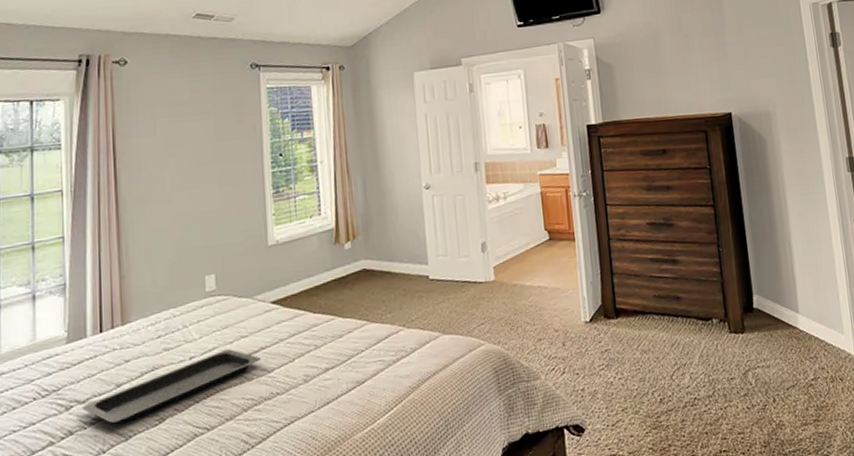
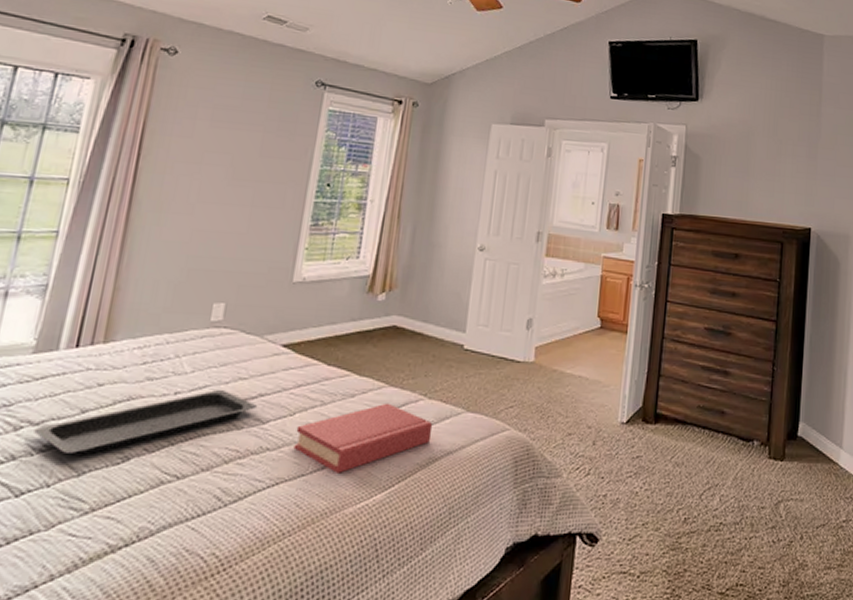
hardback book: none [298,337,417,406] -> present [293,403,433,473]

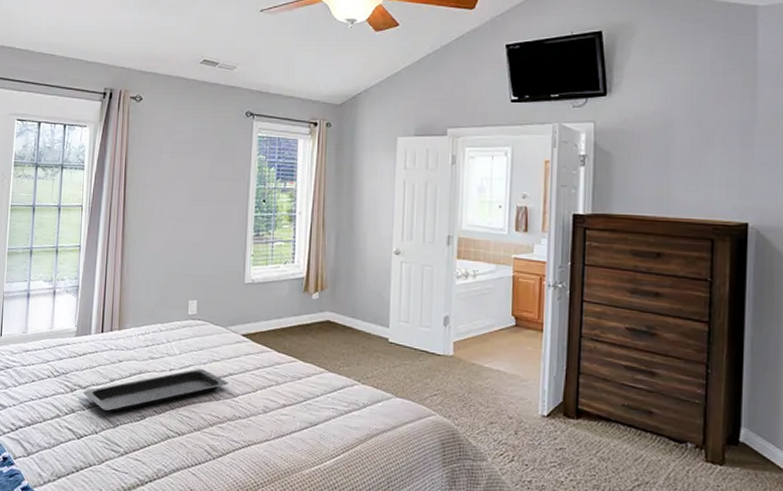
hardback book: present [293,403,433,473] -> none [259,385,368,441]

